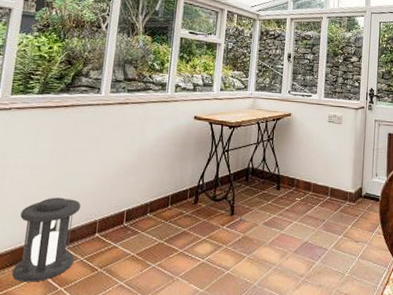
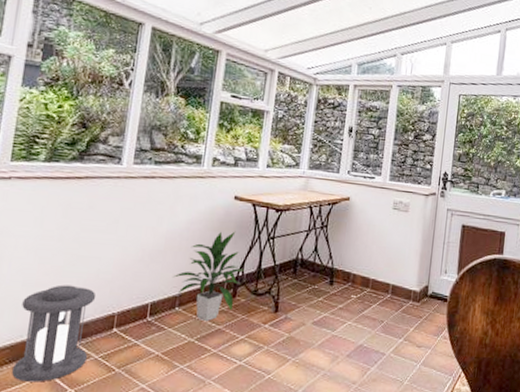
indoor plant: none [144,146,204,225] -> present [172,231,244,321]

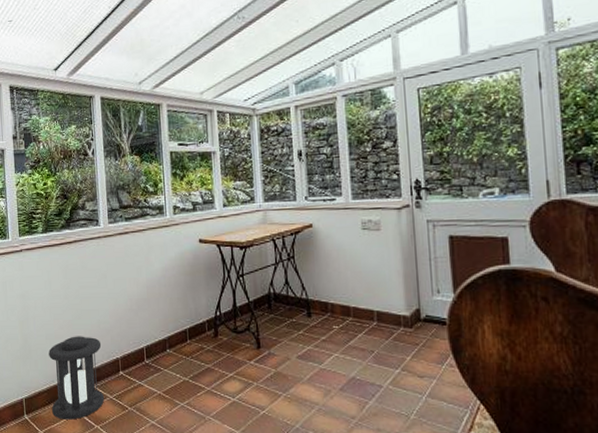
indoor plant: present [172,231,244,321] -> none [158,273,221,360]

